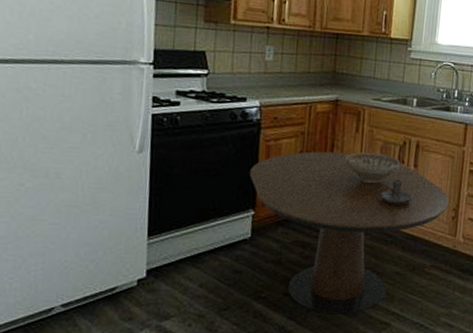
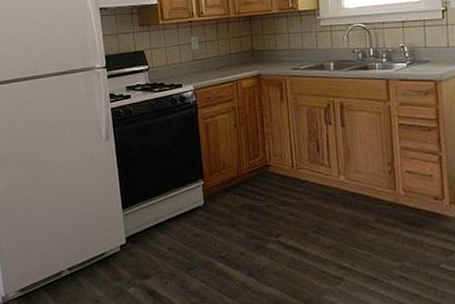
dining table: present [249,151,449,315] -> none [194,121,383,271]
decorative bowl: present [345,152,400,184] -> none [275,117,327,147]
candle holder: present [375,179,412,204] -> none [309,140,345,164]

